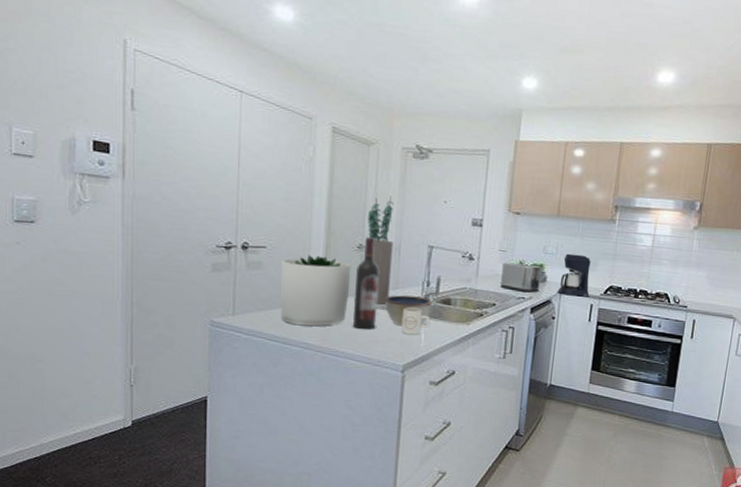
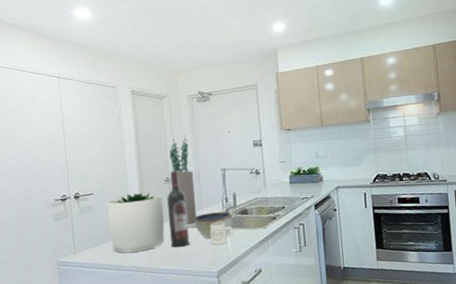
toaster: present [501,262,542,293] -> none [284,169,319,193]
coffee maker: present [557,253,591,297] -> none [333,153,361,190]

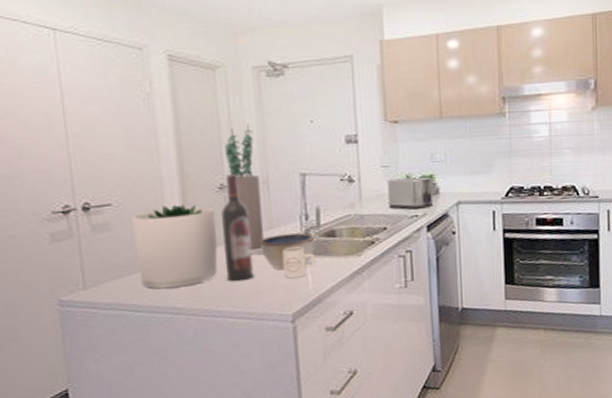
toaster: none [284,169,319,193] -> present [387,177,434,210]

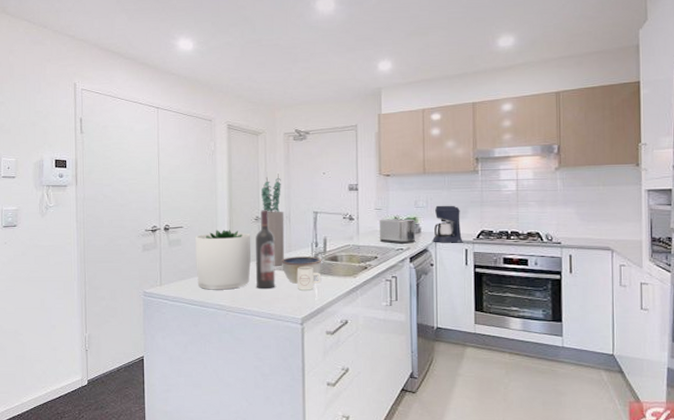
coffee maker: none [453,157,490,206] -> present [432,205,463,243]

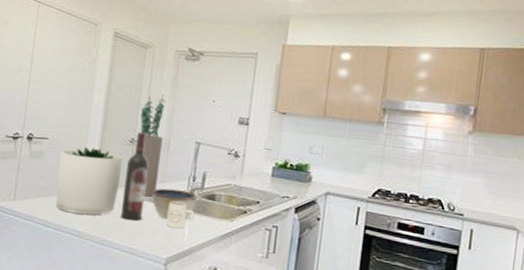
toaster: present [380,218,416,244] -> none [265,160,307,192]
coffee maker: present [432,205,463,243] -> none [323,154,358,200]

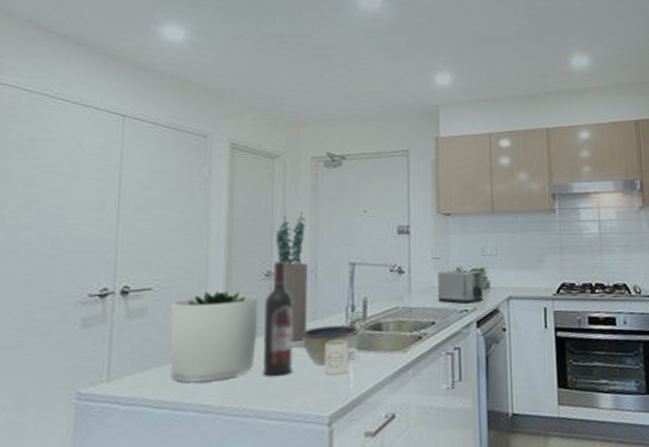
toaster: none [265,160,307,192] -> present [438,270,484,304]

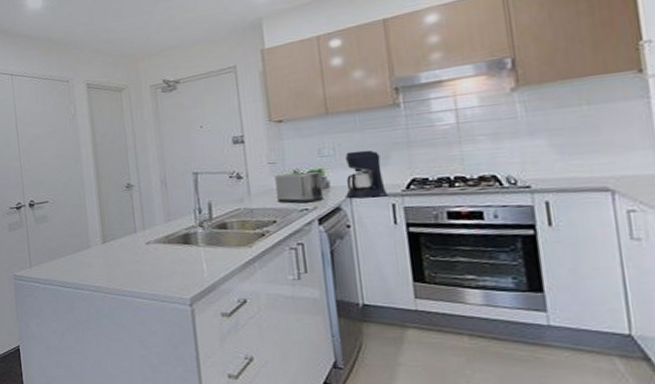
planter: present [169,291,259,383] -> none [62,201,127,270]
wine bottle: present [262,261,293,376] -> none [128,175,156,266]
vase: present [272,211,308,343] -> none [130,132,164,240]
bowl: present [303,325,361,366] -> none [161,225,209,258]
mug: present [324,340,359,375] -> none [179,237,210,266]
coffee maker: none [504,252,541,301] -> present [344,150,388,199]

